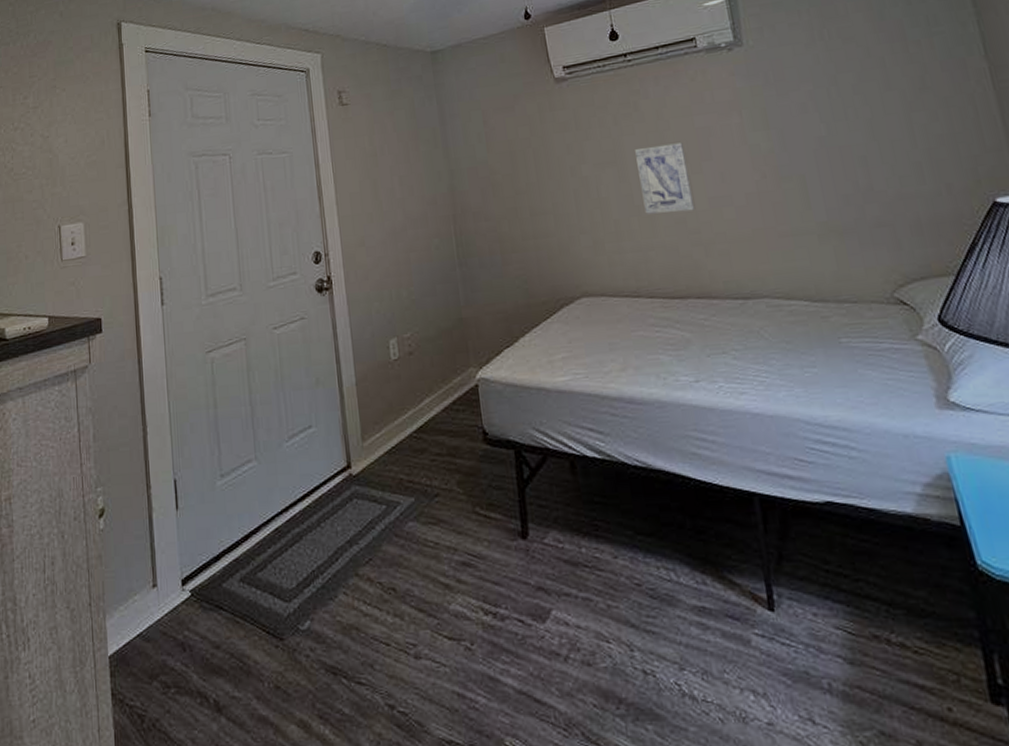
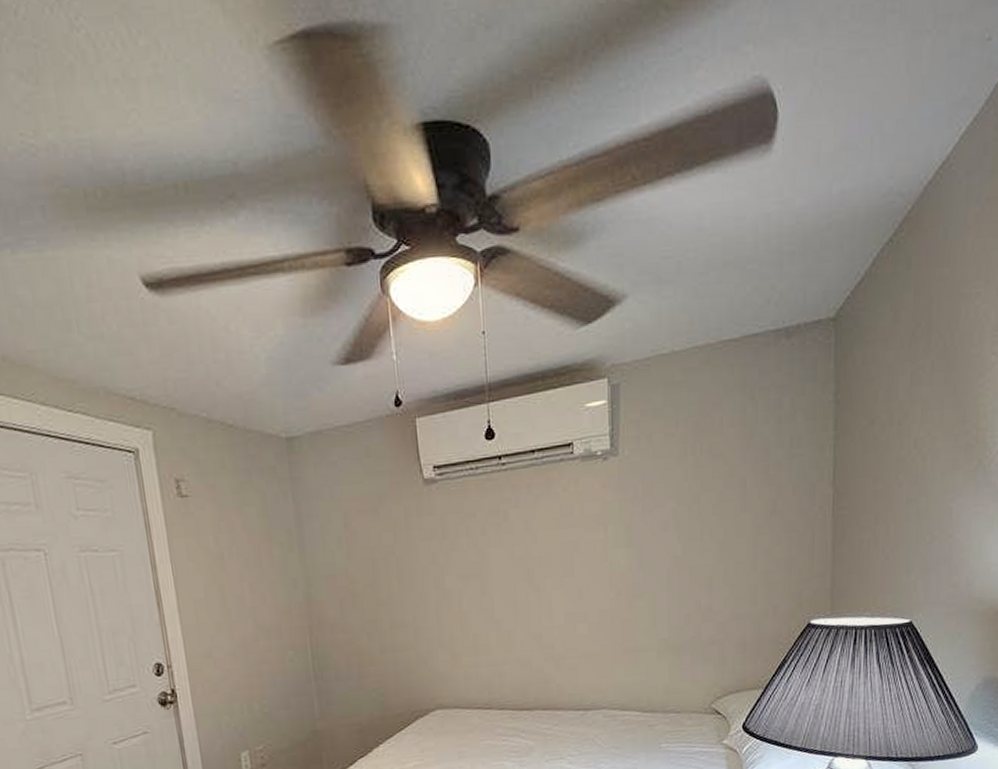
wall art: present [635,142,696,214] -> none [500,556,552,629]

